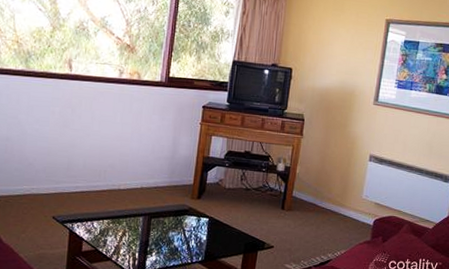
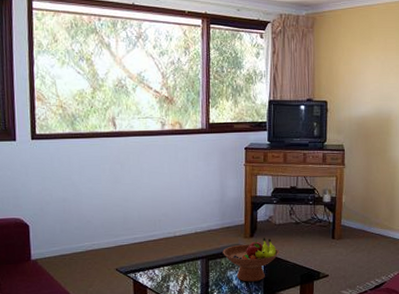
fruit bowl: none [167,200,227,246] -> present [223,237,280,282]

